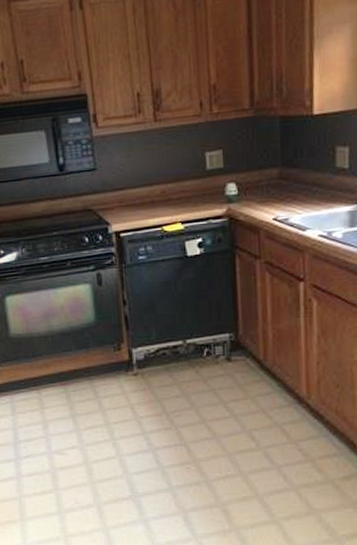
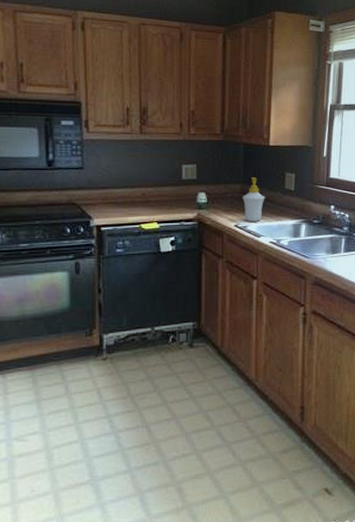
soap bottle: none [281,157,310,214] -> present [242,177,265,223]

